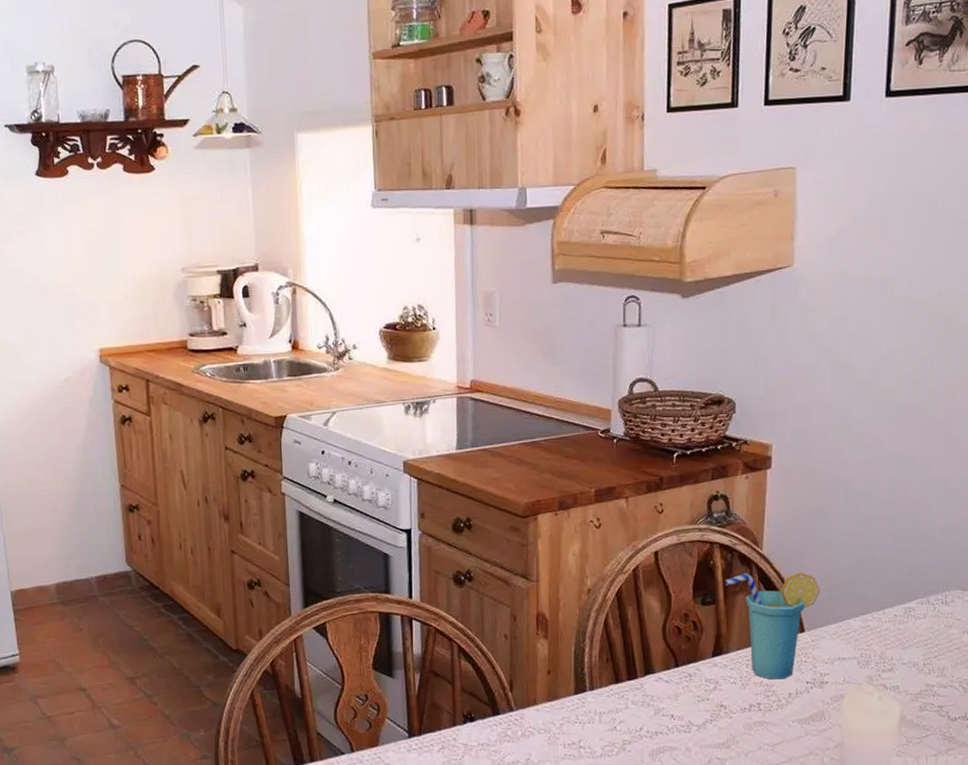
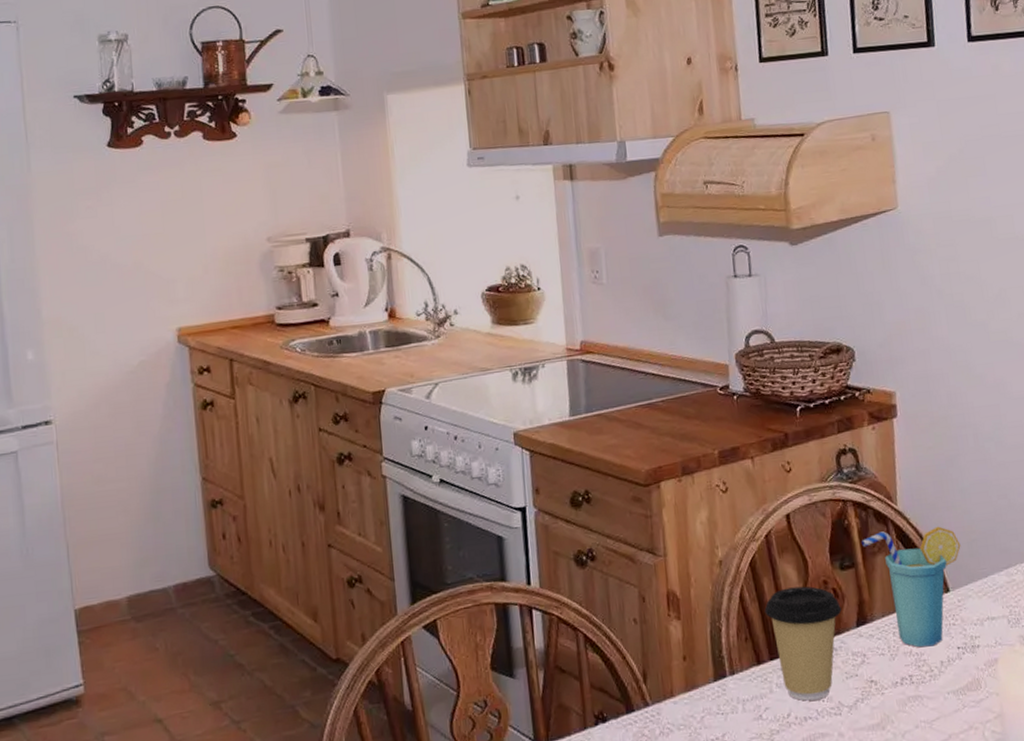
coffee cup: none [627,617,699,718] -> present [764,586,842,701]

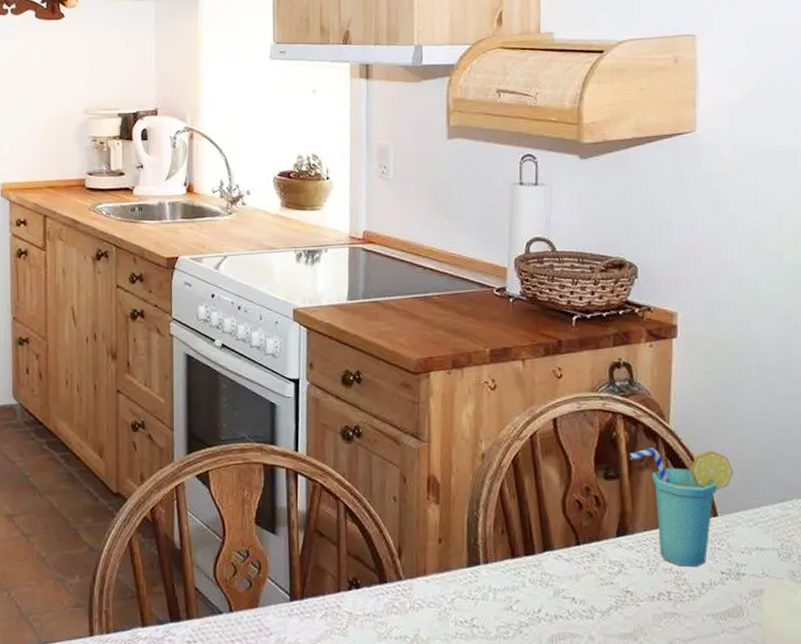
coffee cup: present [764,586,842,701] -> none [523,489,602,601]

